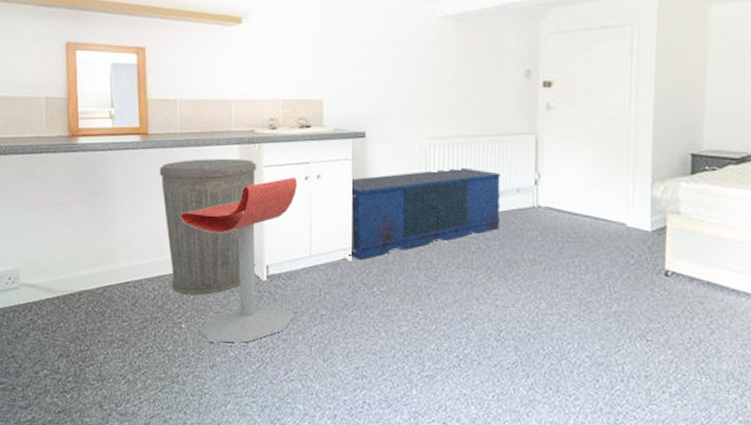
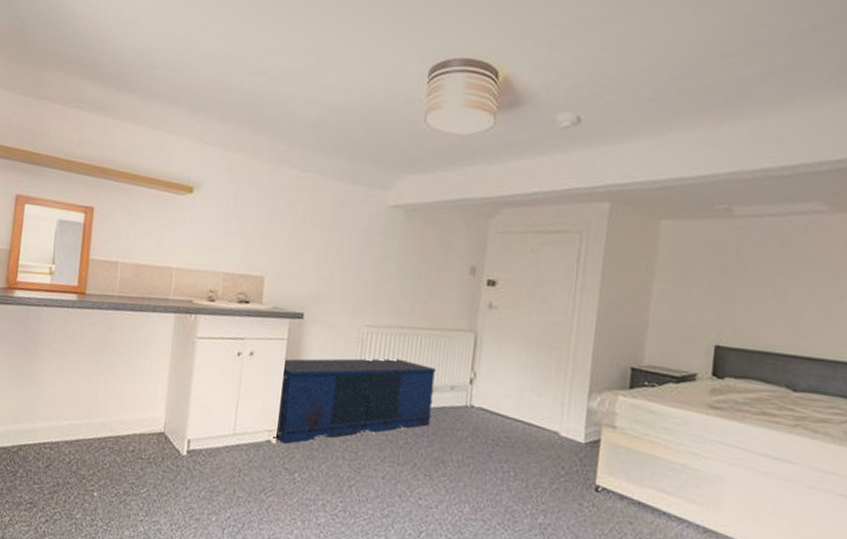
trash can: present [159,158,256,295] -> none [89,323,190,464]
stool: present [180,177,297,343] -> none [106,351,229,519]

